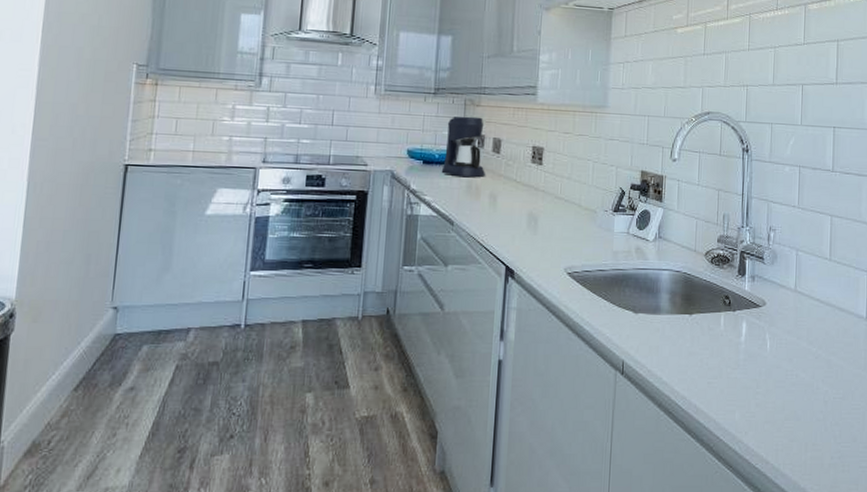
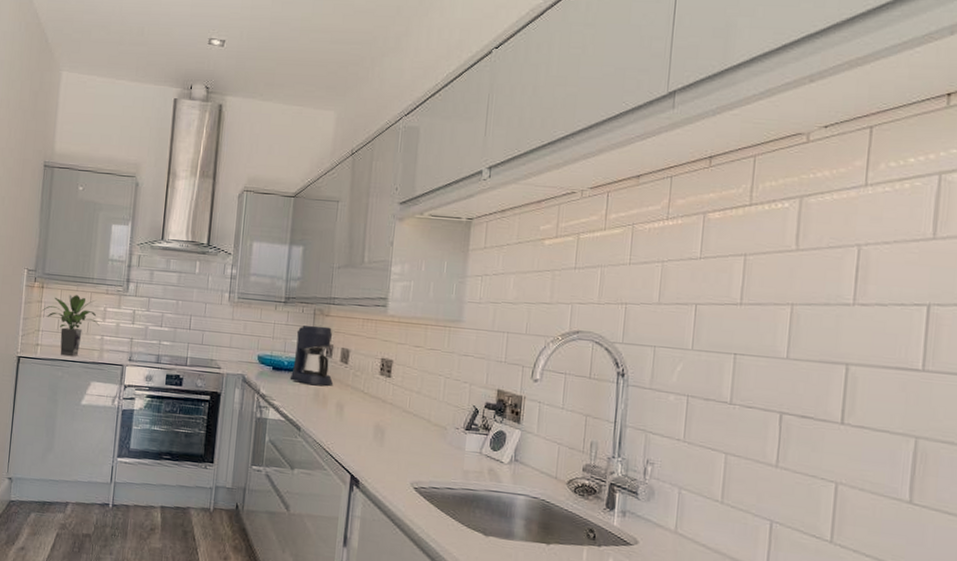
potted plant: none [155,91,227,162] -> present [41,294,100,357]

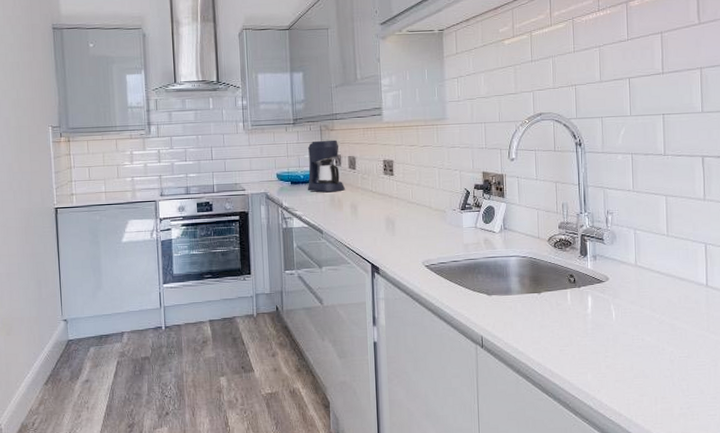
potted plant: present [41,294,100,357] -> none [71,144,129,201]

